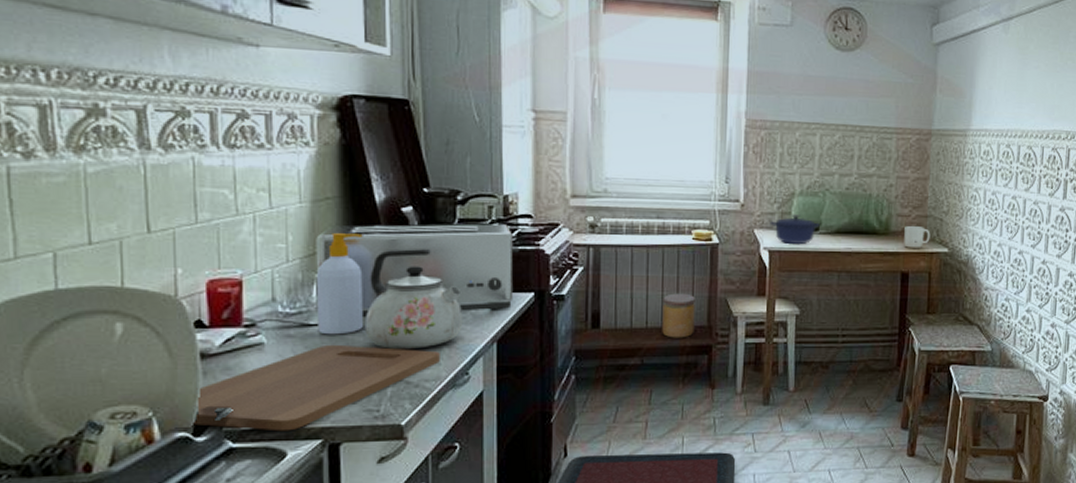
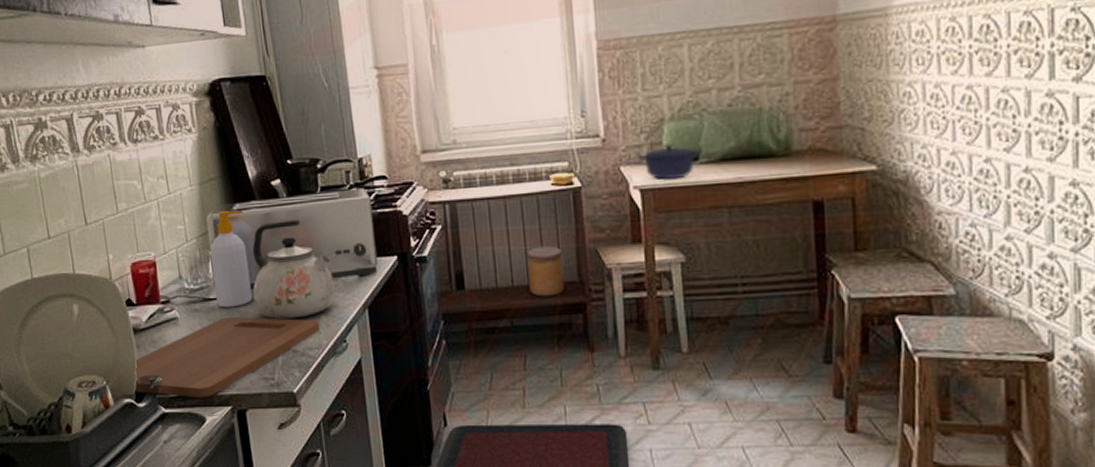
mug: present [904,225,931,249] -> none [812,140,849,171]

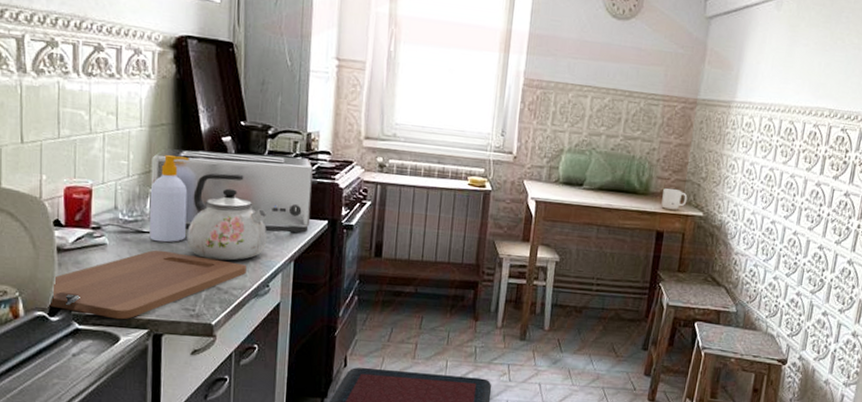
jar: present [526,246,565,297] -> none [435,232,467,273]
cooking pot: present [637,143,699,180] -> none [538,169,584,198]
mug: none [812,140,849,171] -> present [661,187,688,211]

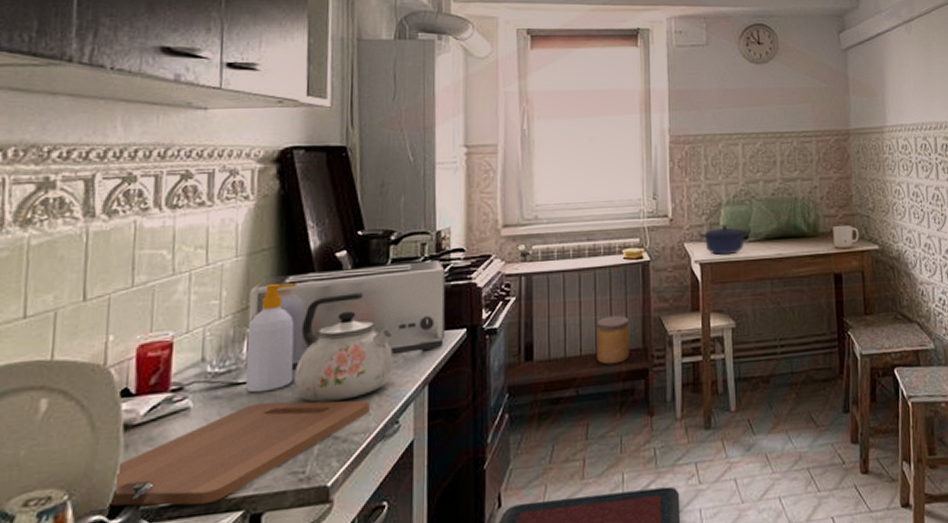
jar: none [435,232,467,273] -> present [596,315,630,365]
cooking pot: none [538,169,584,198] -> present [699,224,749,256]

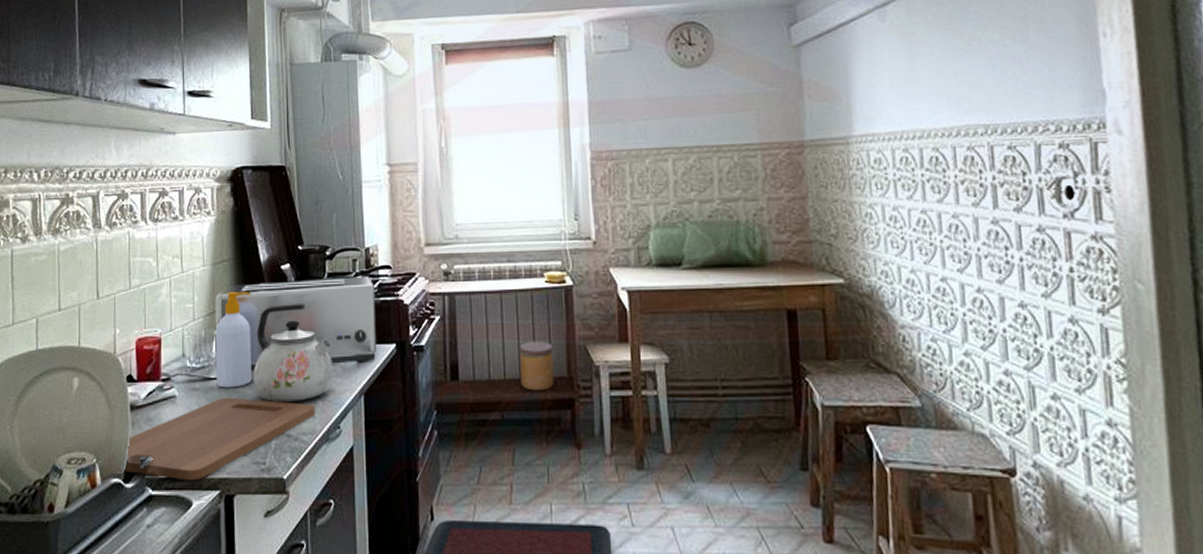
cooking pot: present [699,224,749,256] -> none [626,249,682,283]
mug: present [833,224,859,249] -> none [784,253,819,282]

